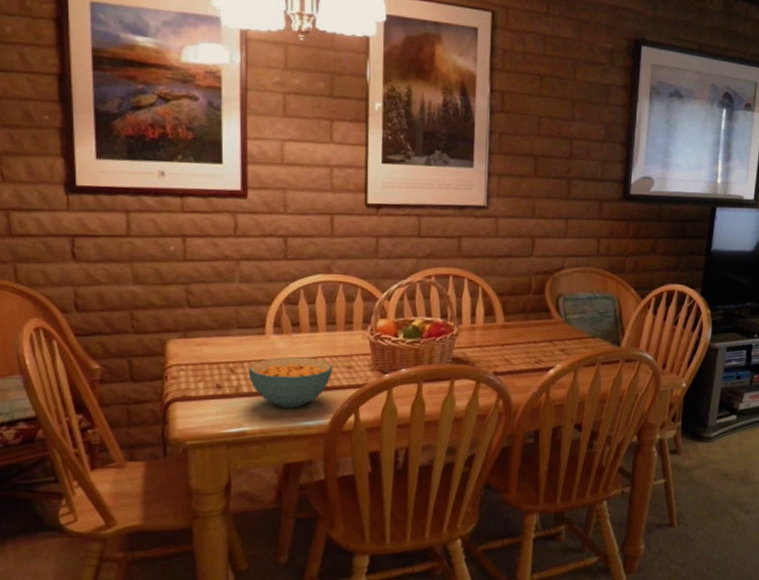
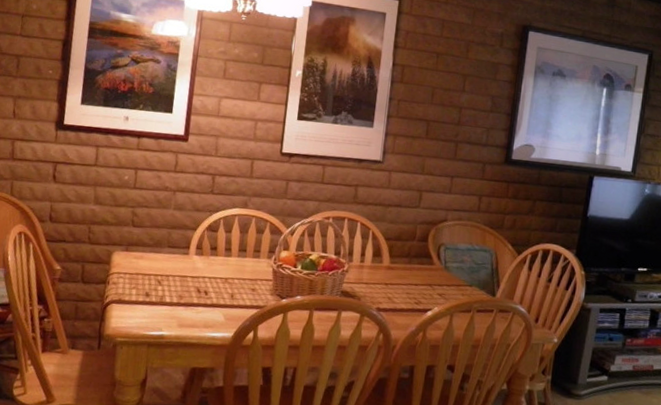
cereal bowl: present [248,357,333,408] -> none [171,275,241,320]

